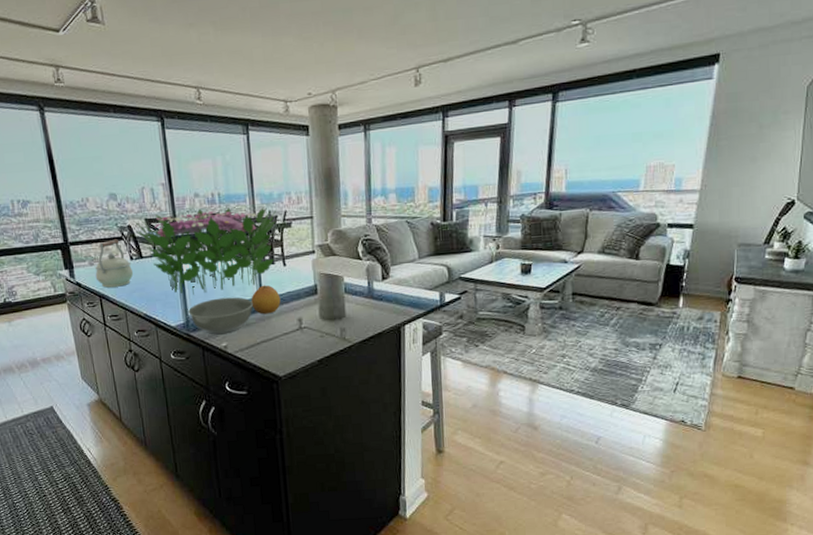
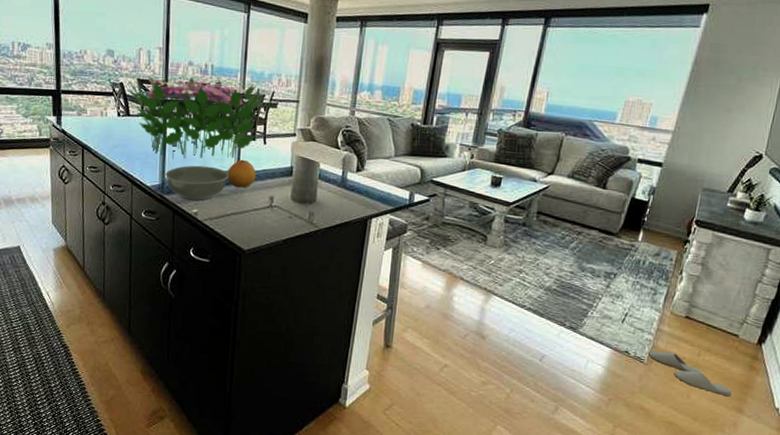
kettle: present [94,239,134,288] -> none [81,93,119,140]
slippers: none [705,415,795,451] -> present [648,351,732,397]

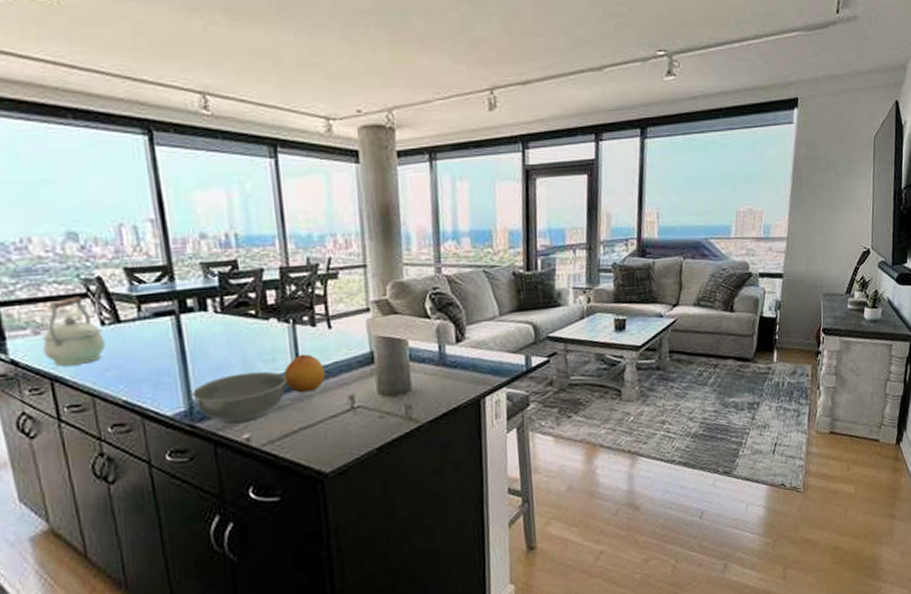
kettle: none [81,93,119,140] -> present [41,296,106,367]
flower arrangement: present [126,75,266,159] -> none [105,252,318,371]
slippers: present [648,351,732,397] -> none [803,473,883,506]

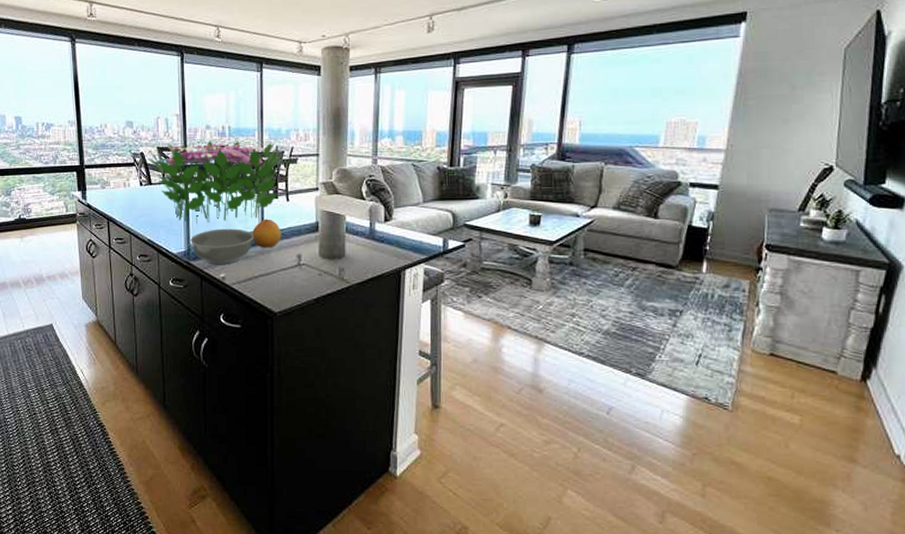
kettle: present [41,296,106,367] -> none [105,164,142,211]
flower arrangement: none [105,252,318,371] -> present [146,140,284,224]

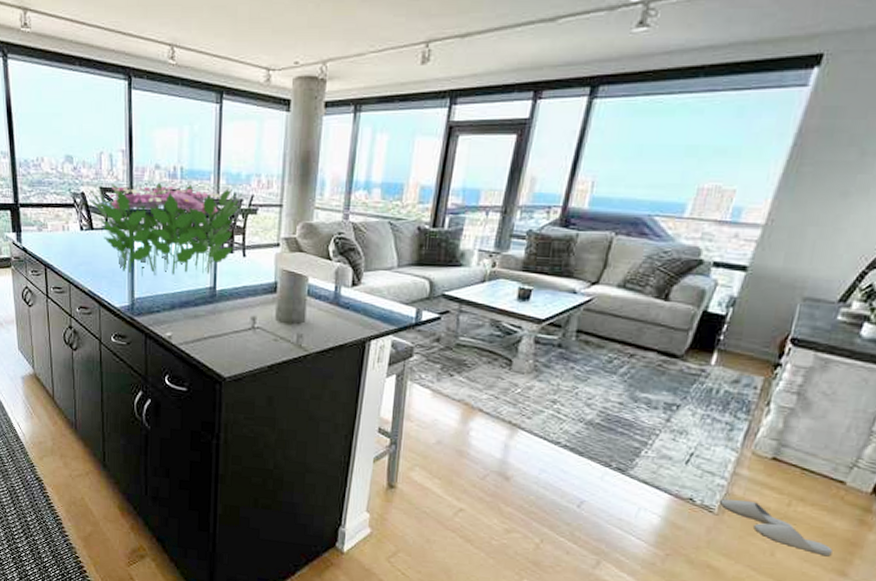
bowl: present [191,228,254,265] -> none [135,283,204,323]
fruit: present [252,219,281,248] -> none [203,275,235,308]
slippers: none [732,395,839,444] -> present [720,499,833,557]

